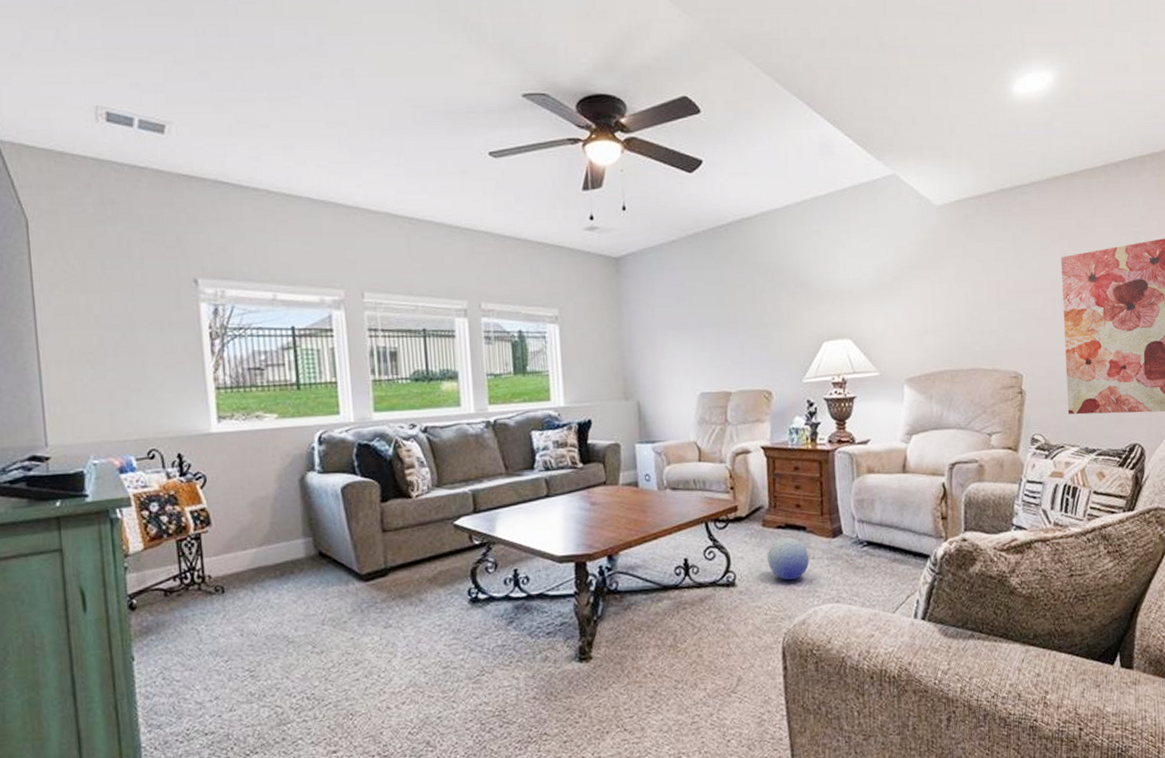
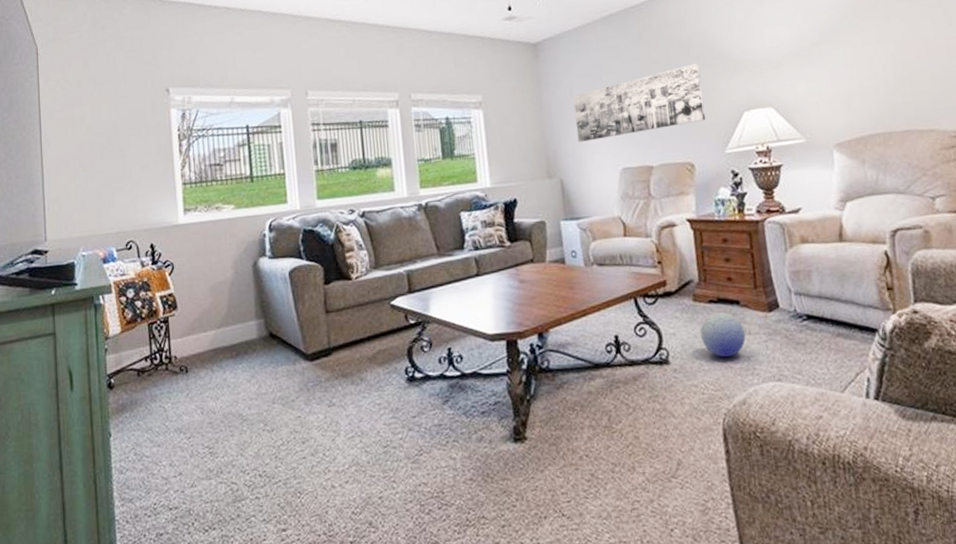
wall art: none [654,290,786,364] -> present [573,63,706,142]

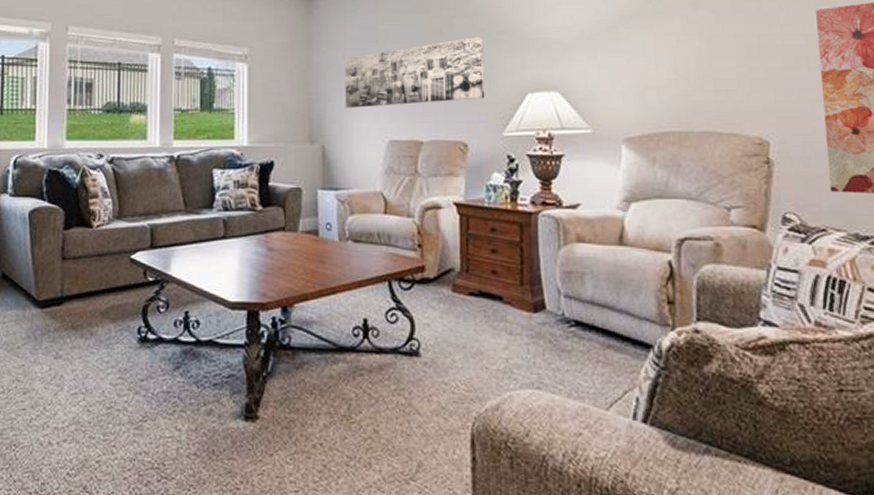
ball: present [700,311,746,357] -> none [456,306,506,356]

